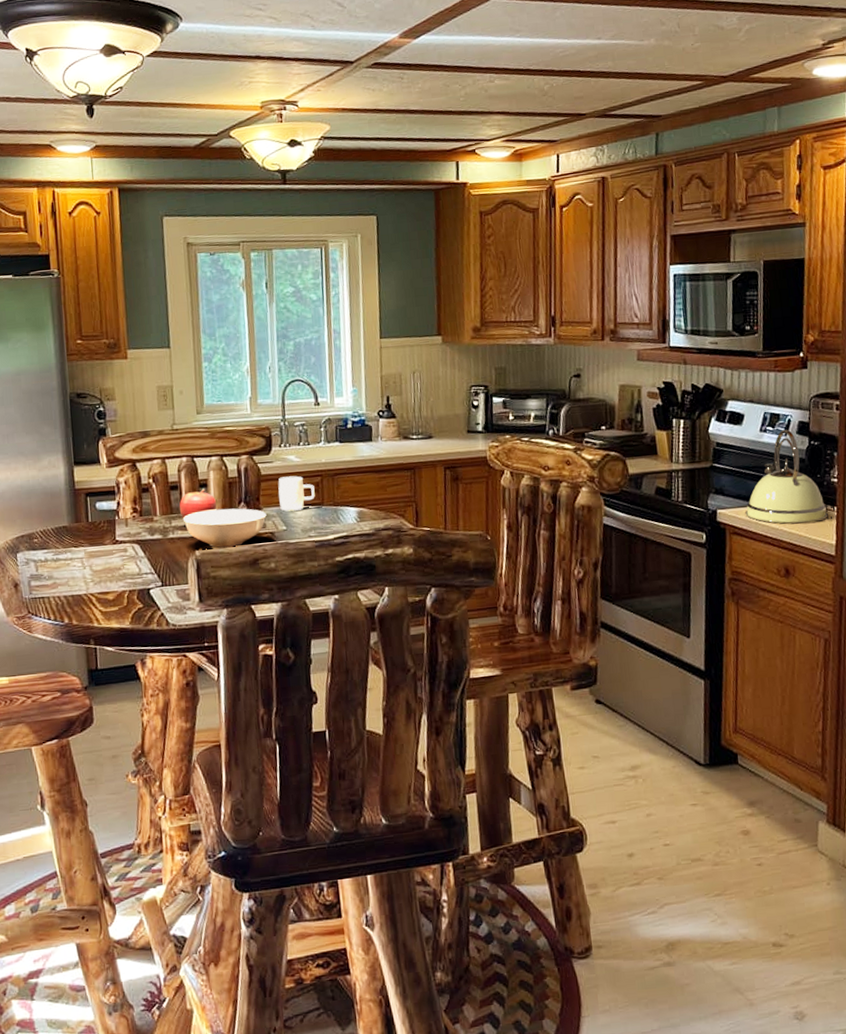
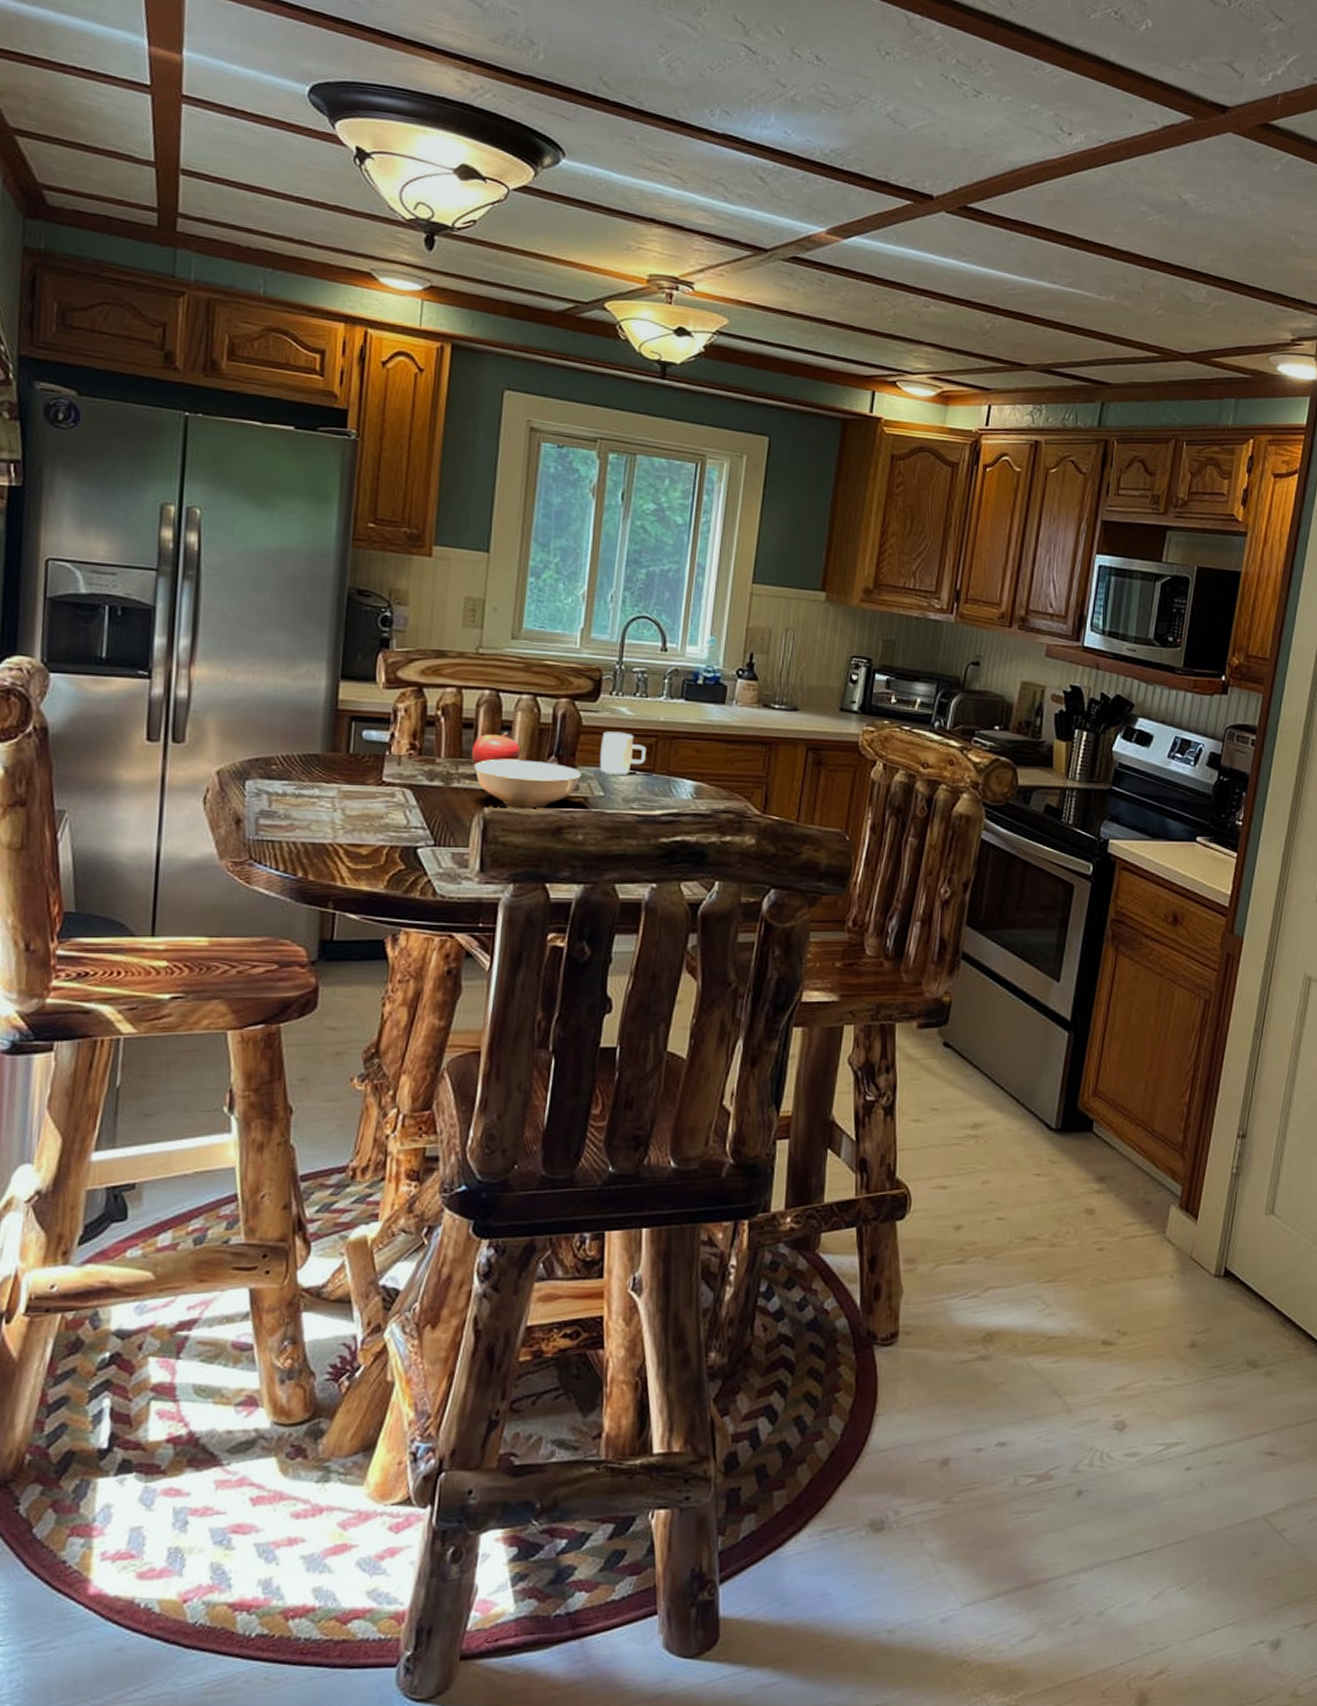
kettle: present [745,429,828,524] -> none [1139,759,1227,867]

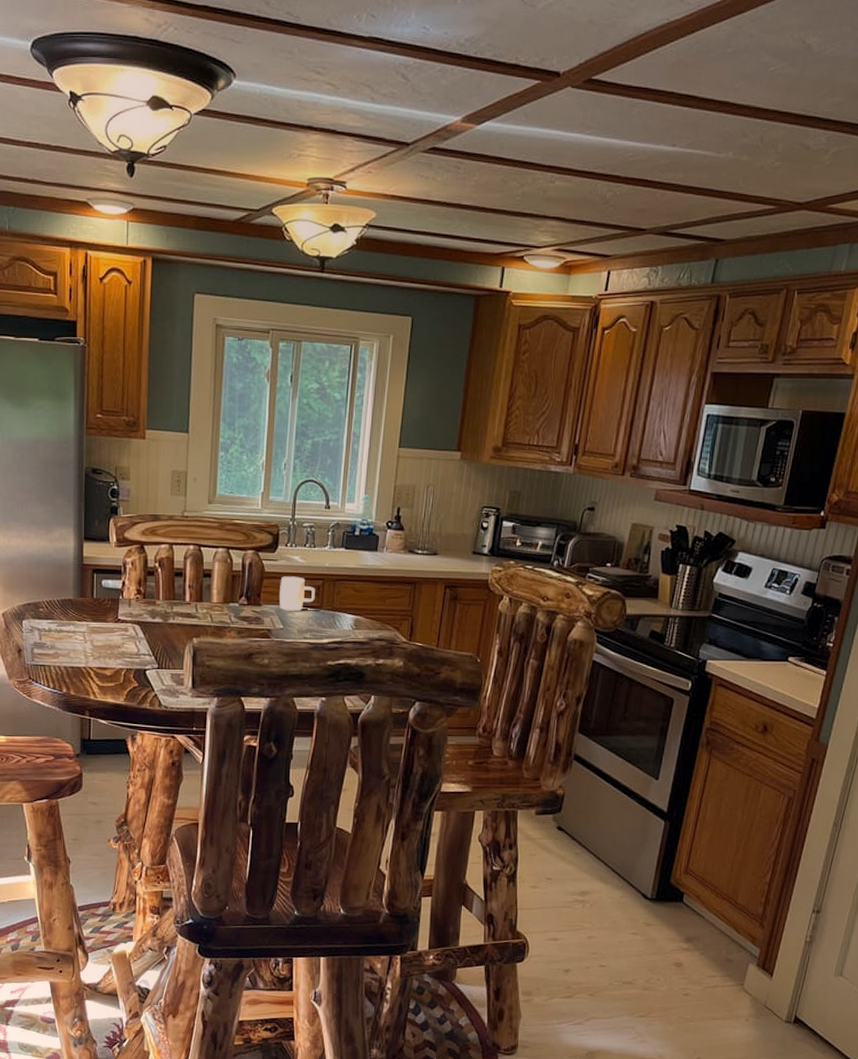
fruit: present [472,732,521,765] -> none [183,579,219,605]
bowl: present [473,759,581,809] -> none [184,600,265,639]

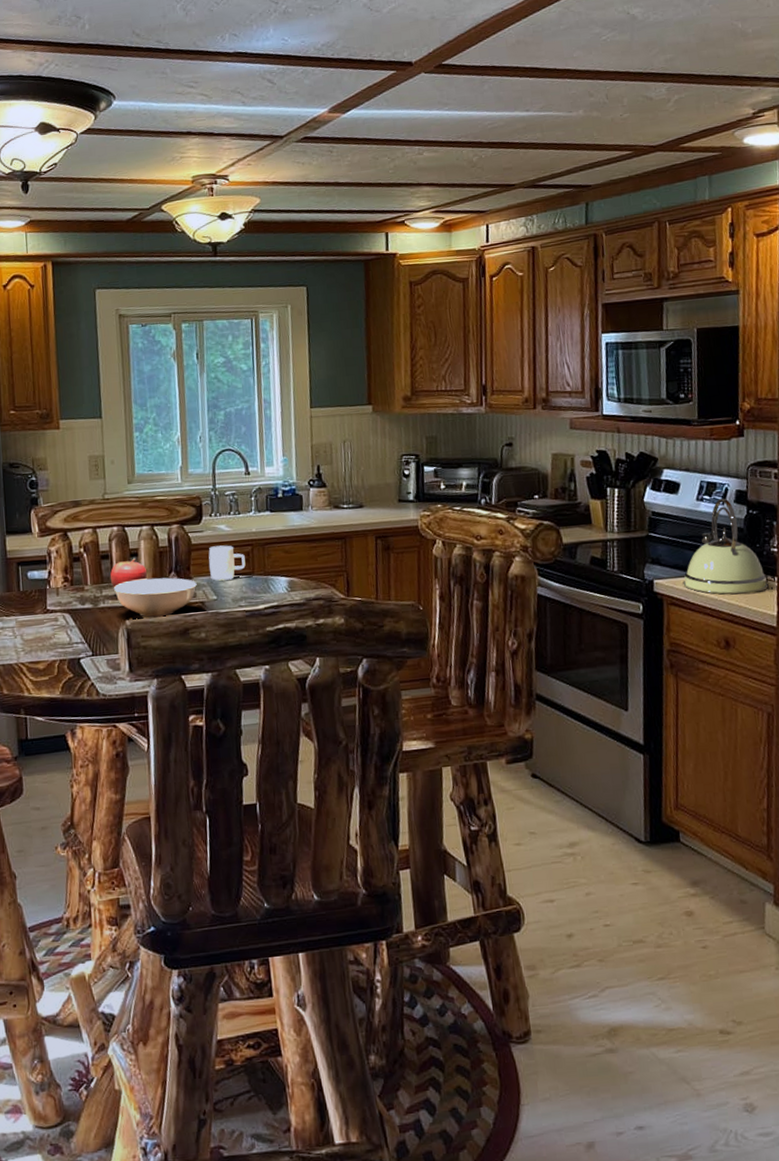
fruit: none [183,579,219,605] -> present [110,558,148,588]
bowl: none [184,600,265,639] -> present [113,577,197,617]
kettle: none [734,588,817,684] -> present [683,498,769,595]

